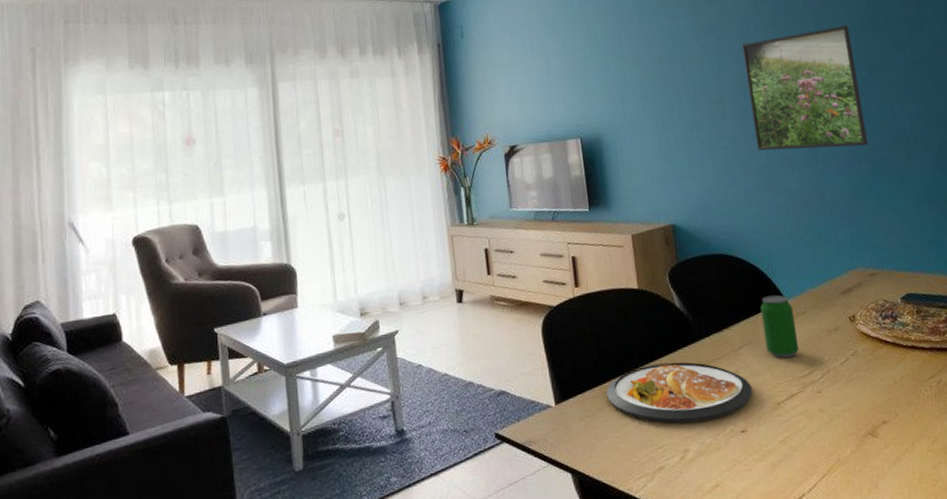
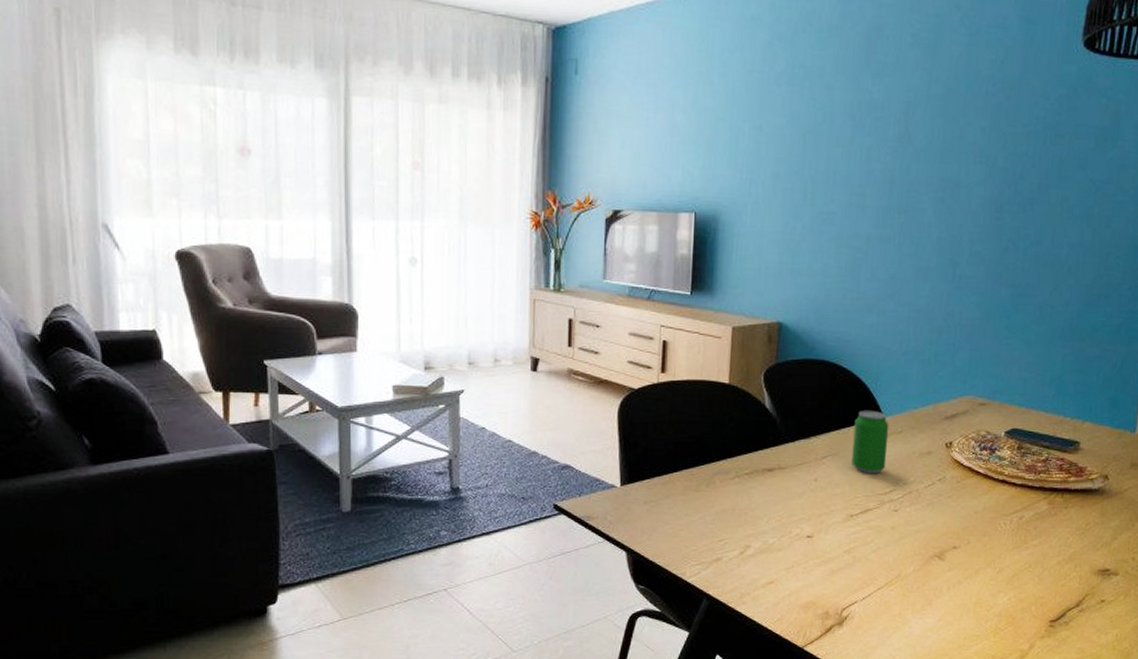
dish: present [606,362,752,423] -> none [676,461,828,522]
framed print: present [741,25,869,151] -> none [892,126,1030,268]

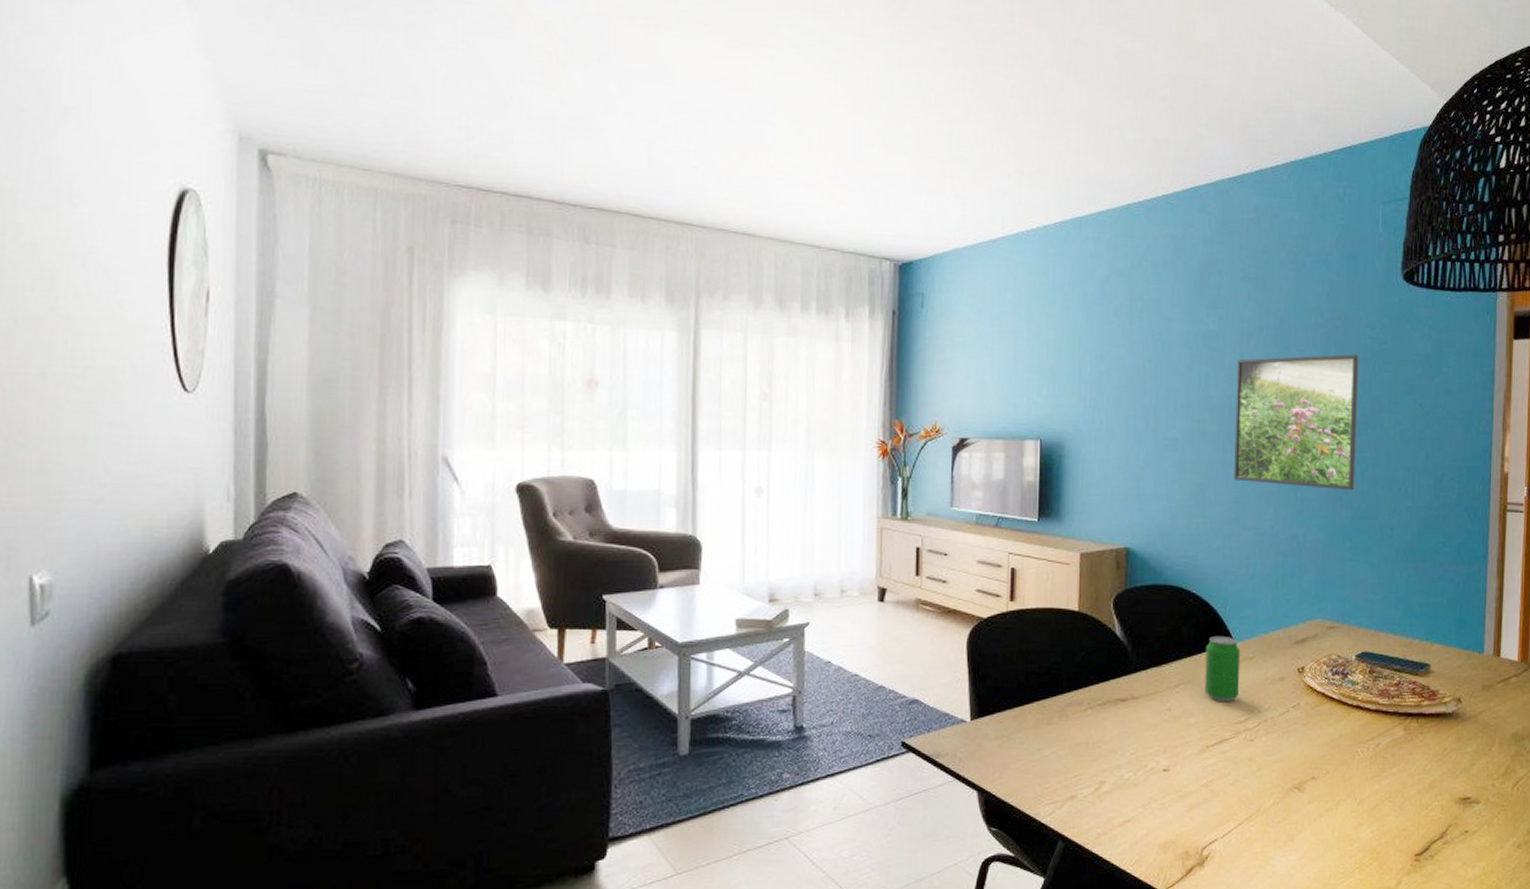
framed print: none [892,126,1030,268] -> present [1234,354,1359,491]

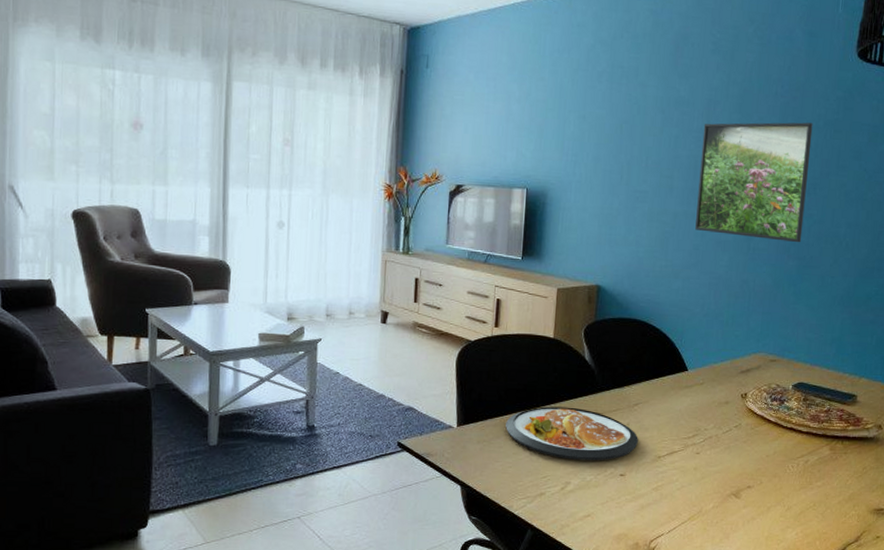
dish: none [1027,692,1182,755] -> present [505,406,638,461]
beverage can: present [1205,635,1241,702] -> none [659,363,693,420]

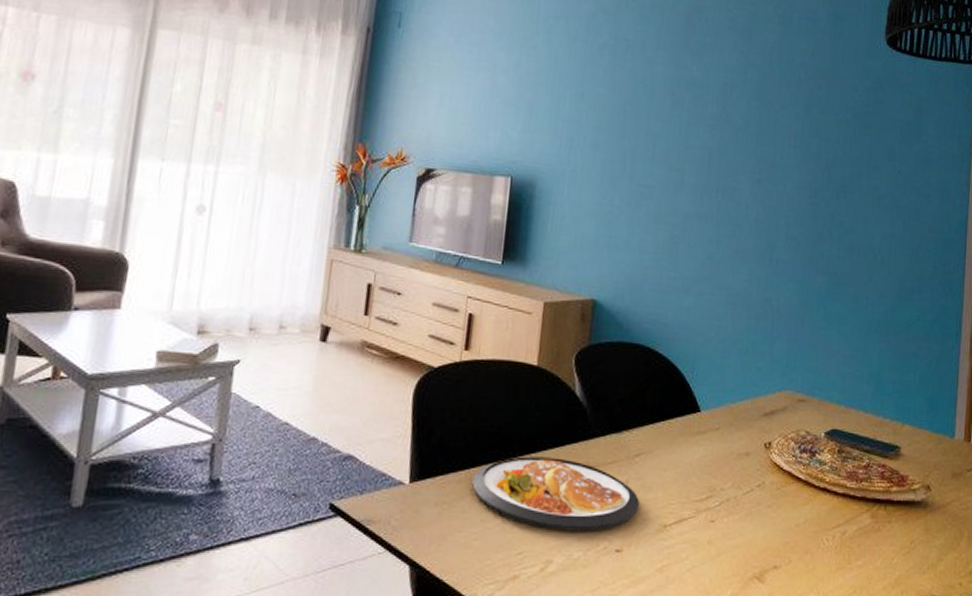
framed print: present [695,122,813,243] -> none [709,109,841,256]

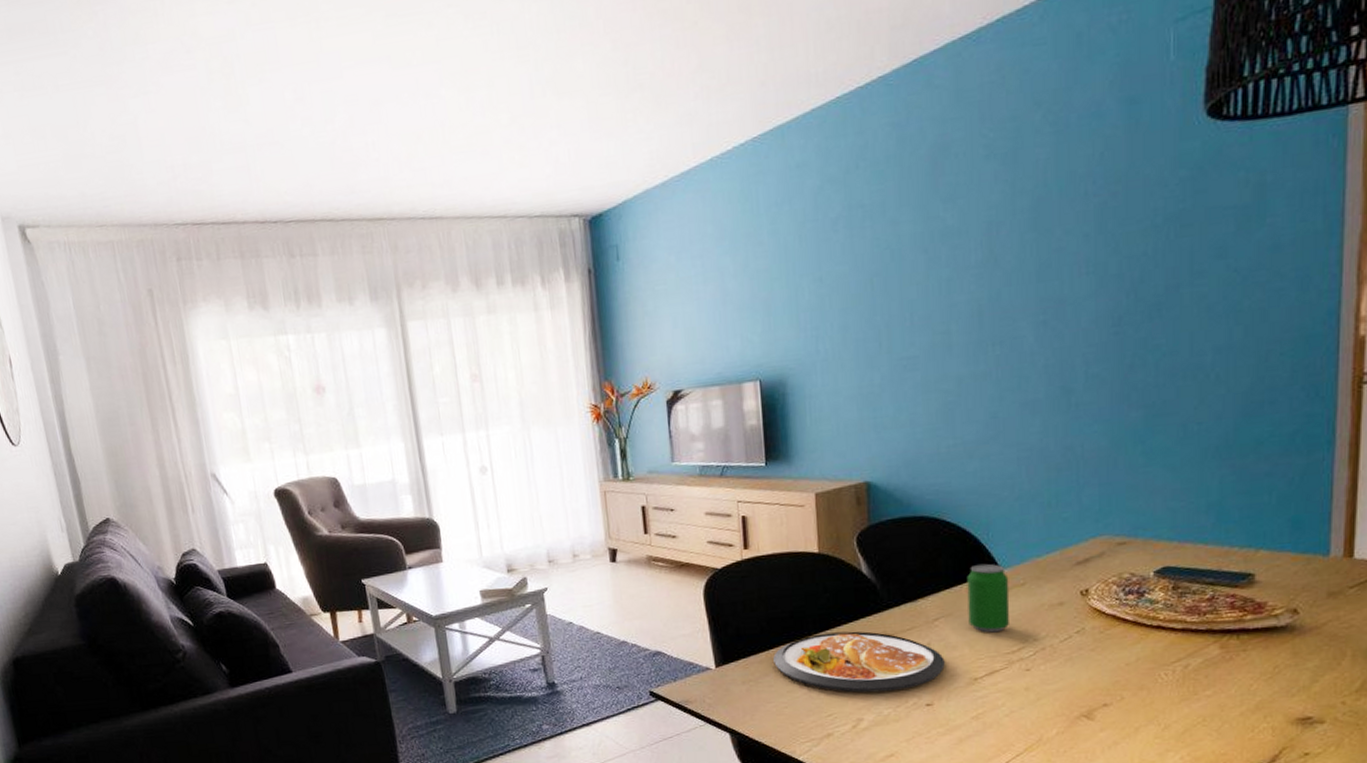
beverage can: none [666,402,706,477] -> present [967,563,1010,633]

